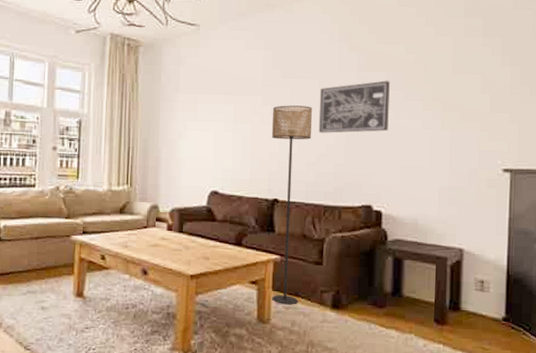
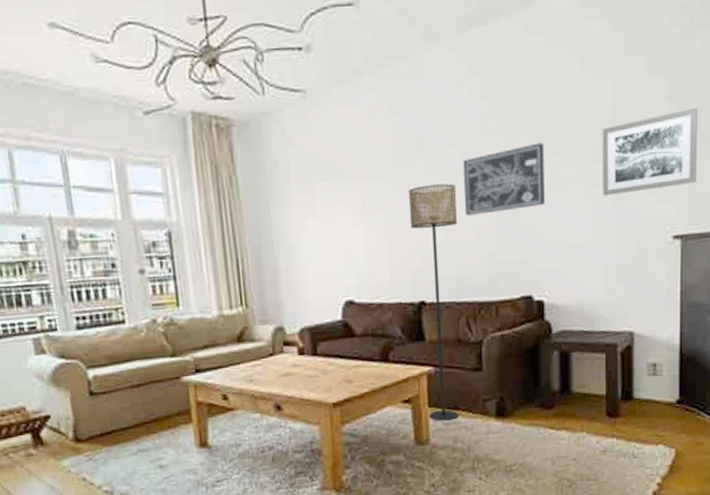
wall art: none [440,64,529,129] -> present [602,108,699,196]

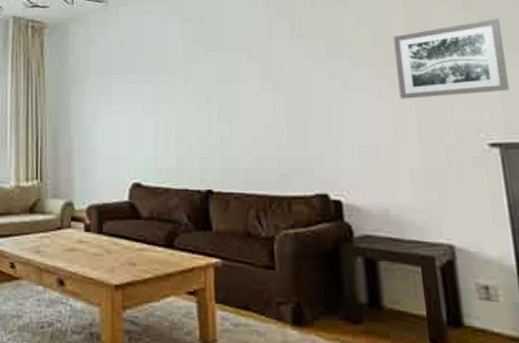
floor lamp: present [408,183,459,421] -> none [196,81,250,321]
wall art: present [462,142,545,217] -> none [249,47,337,112]

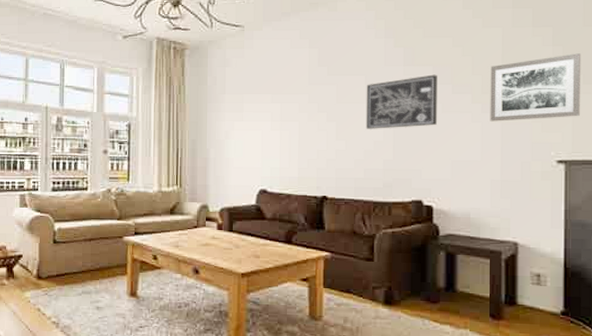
wall art: none [249,47,337,112] -> present [366,74,437,130]

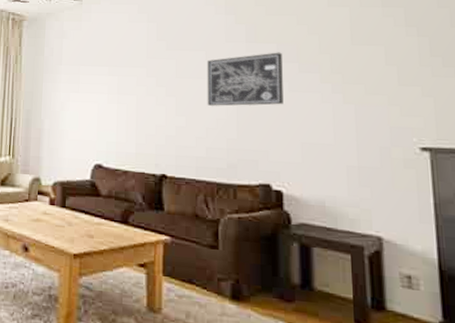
wall art: present [490,53,582,122] -> none [339,35,442,103]

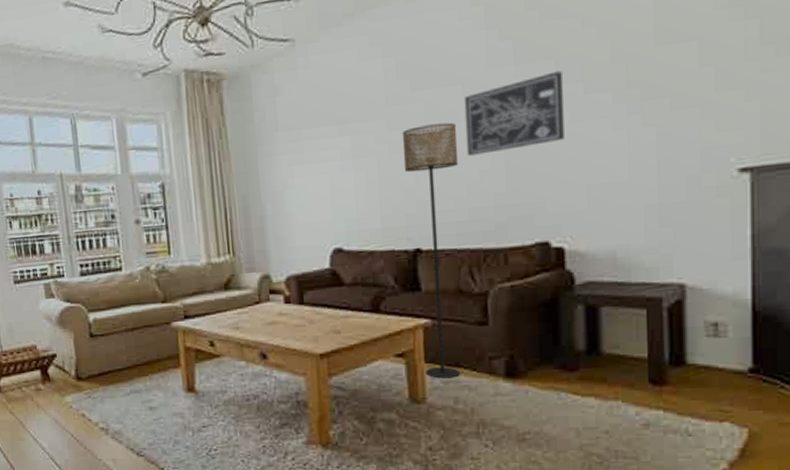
floor lamp: none [157,77,201,293] -> present [401,122,461,379]

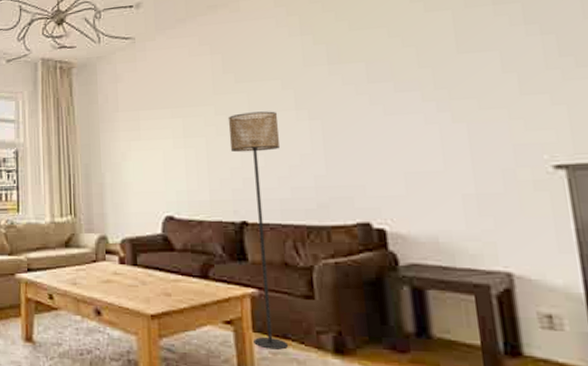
wall art: present [464,70,564,157] -> none [283,71,379,142]

